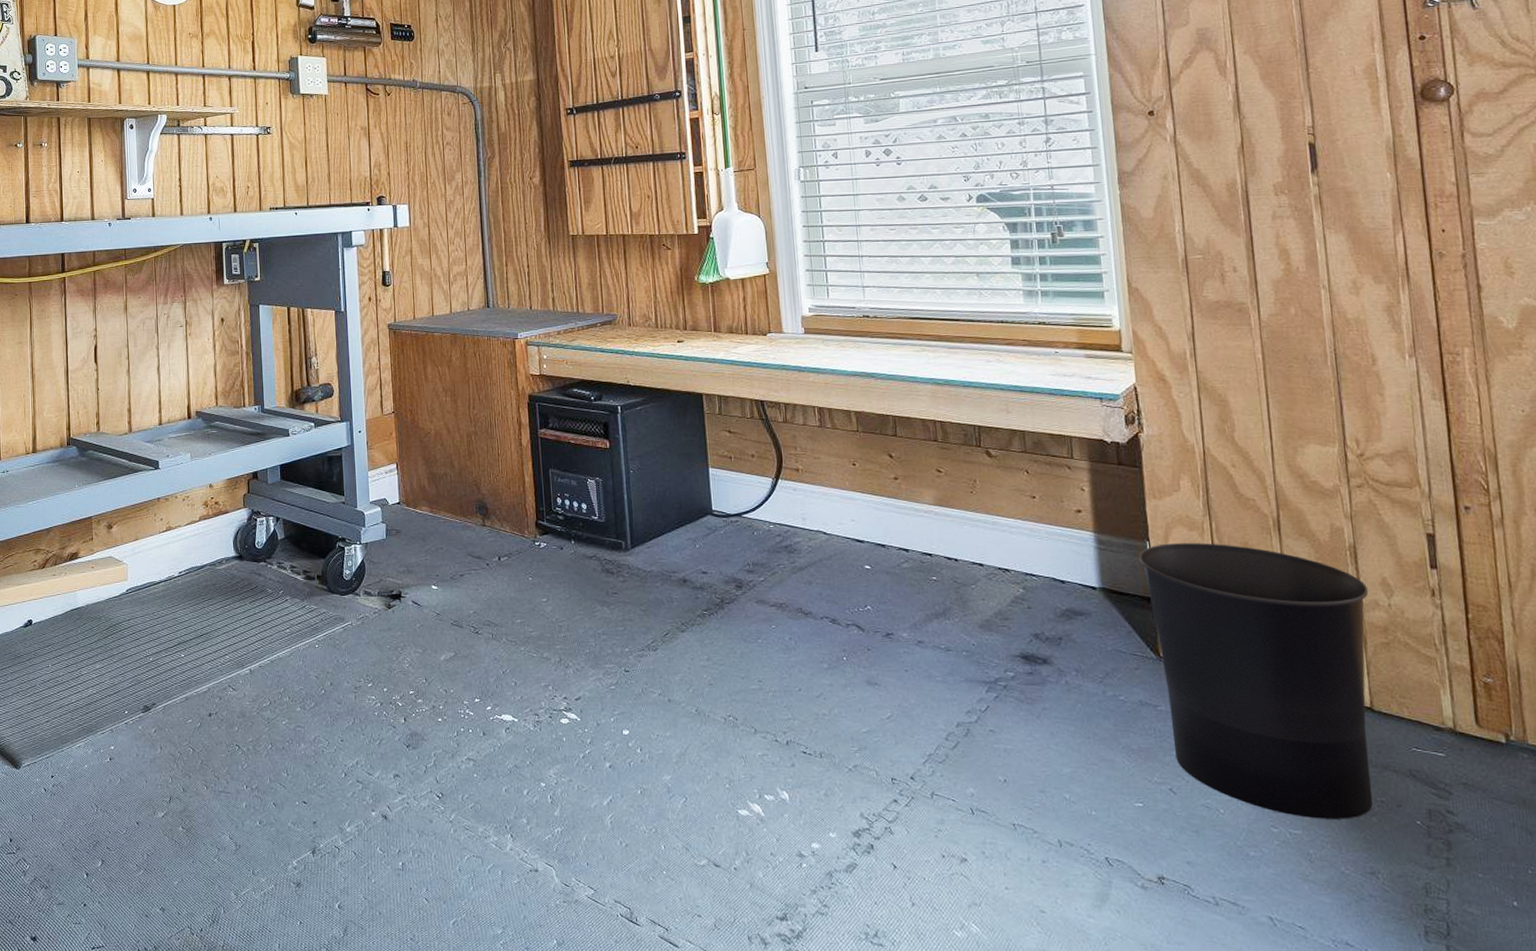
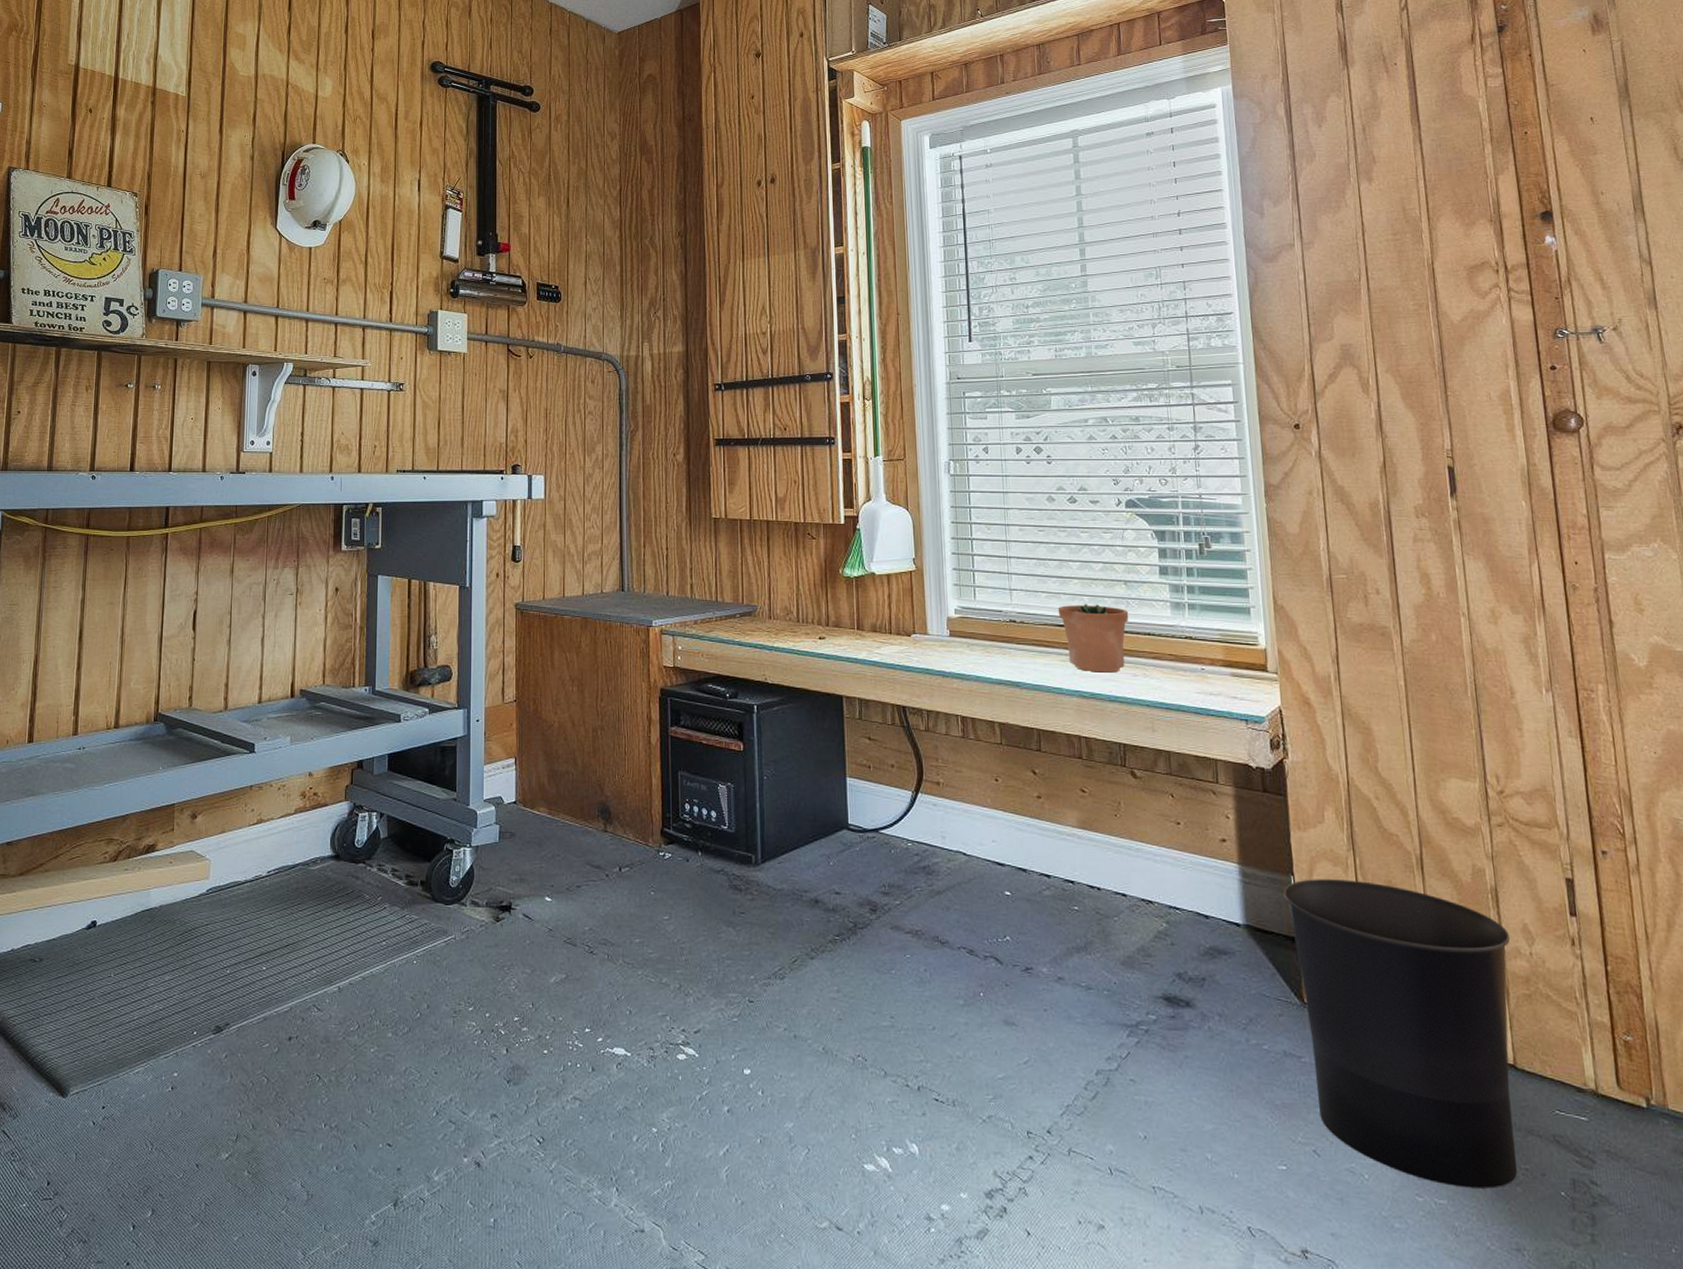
planter: none [910,296,982,360] -> present [1057,603,1129,673]

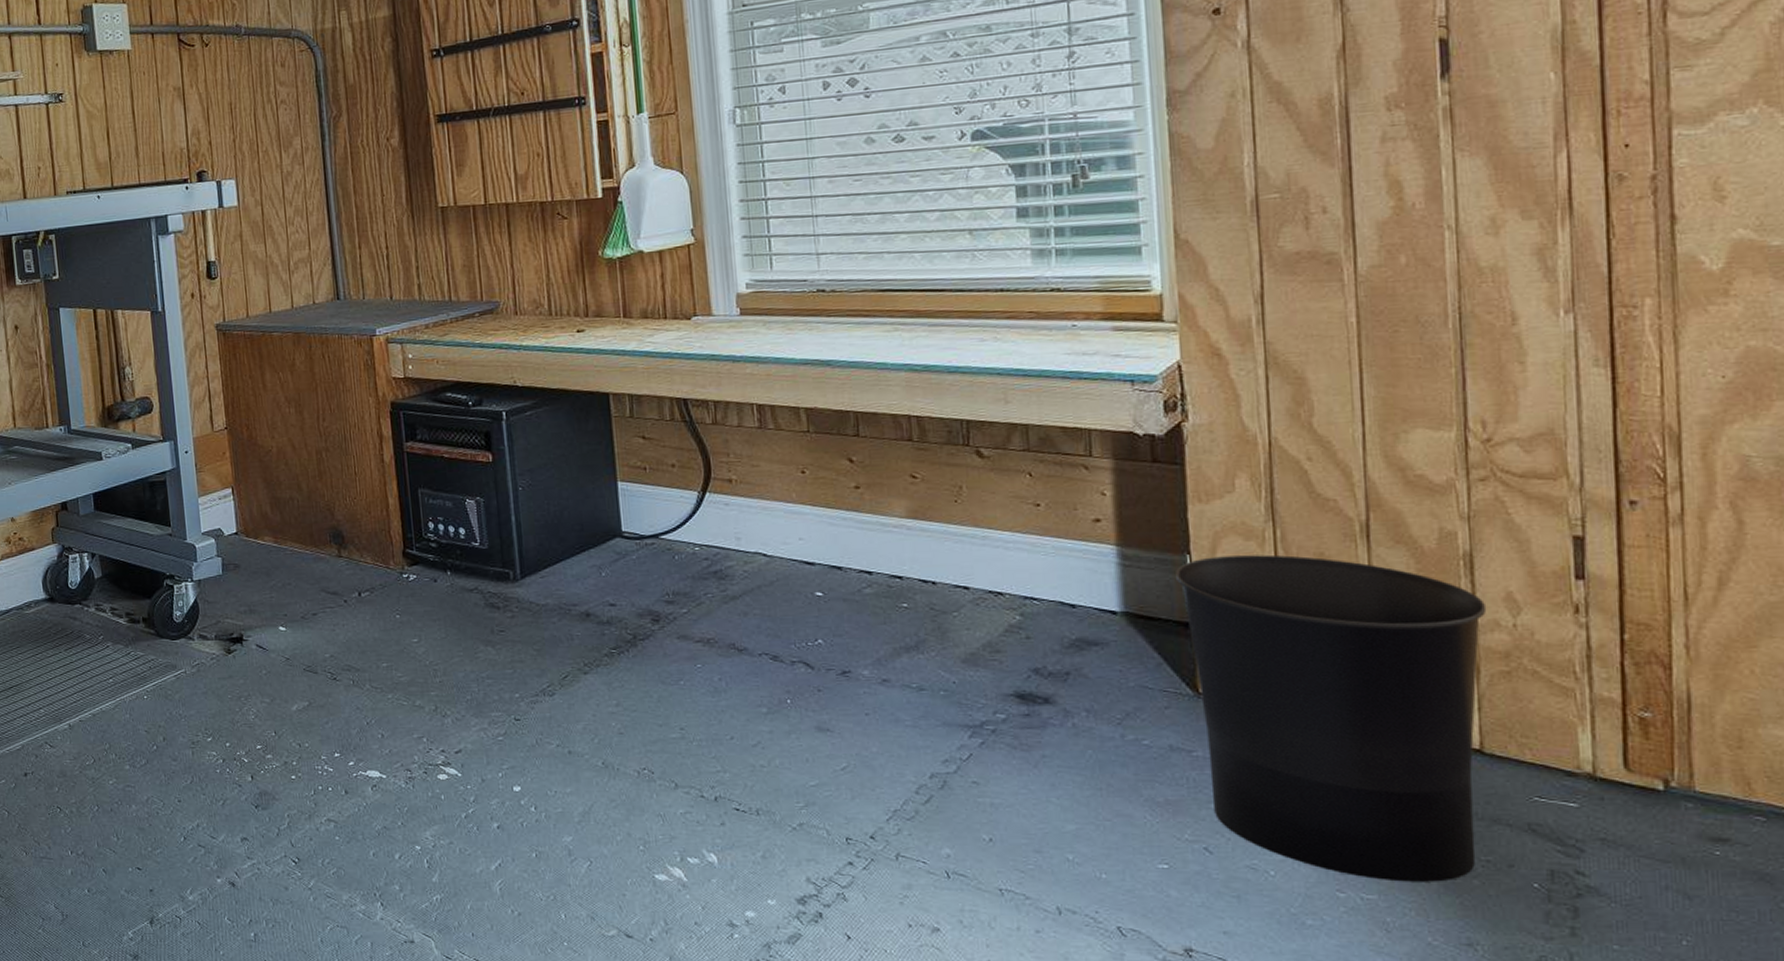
planter: present [1057,603,1129,673] -> none [880,261,975,341]

